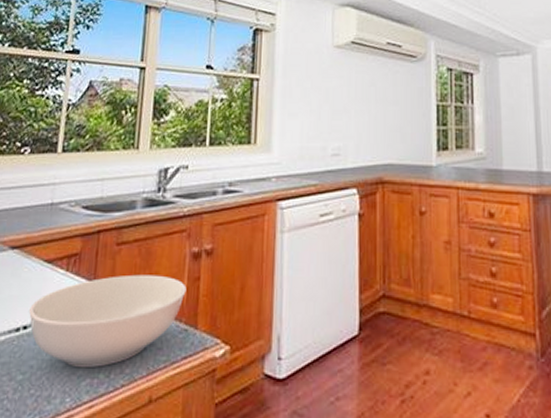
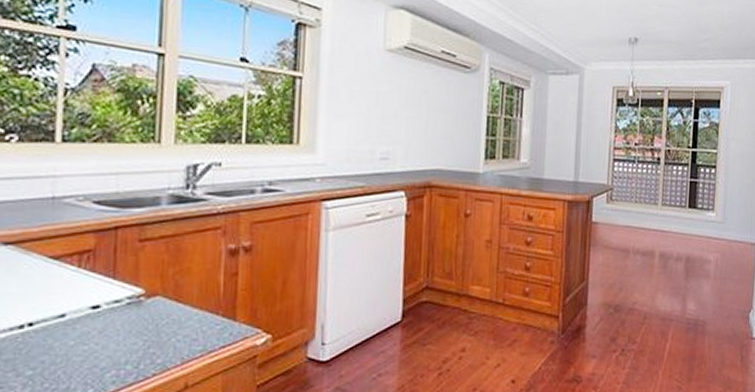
bowl: present [28,274,187,368] -> none [33,270,223,361]

